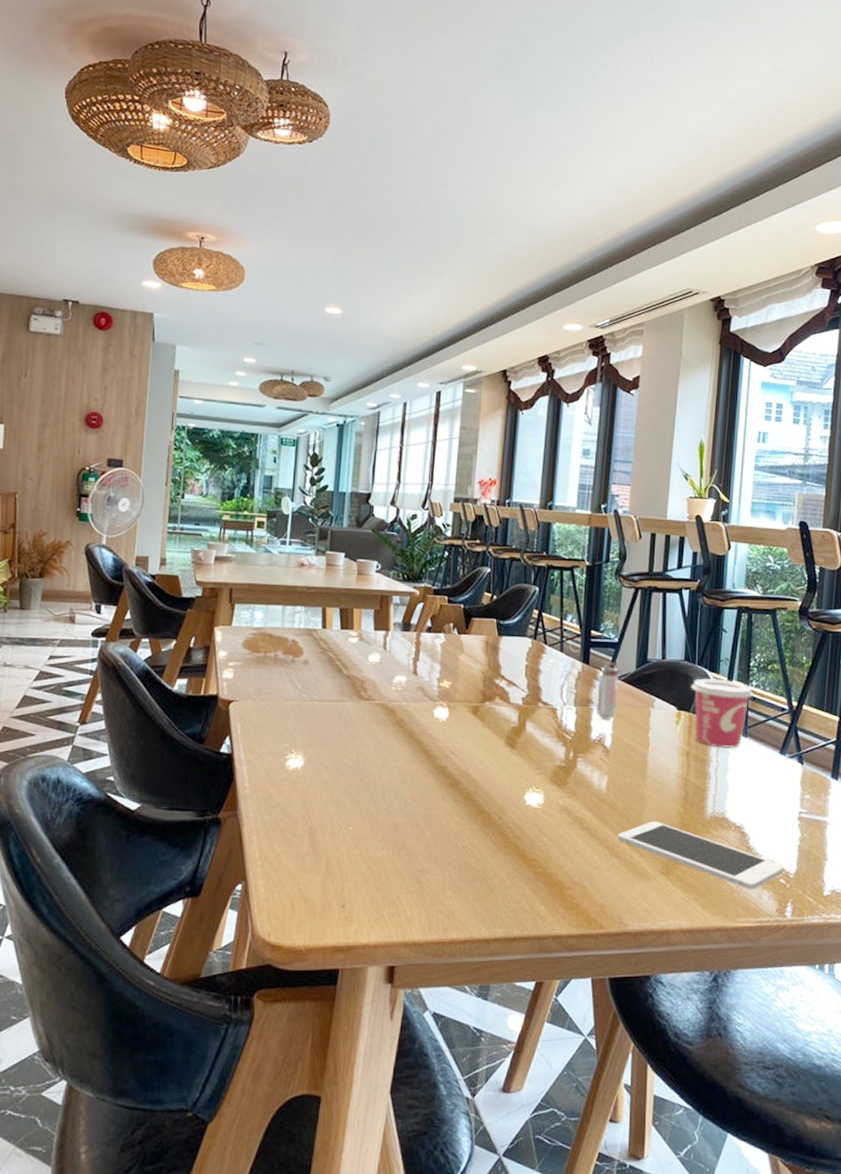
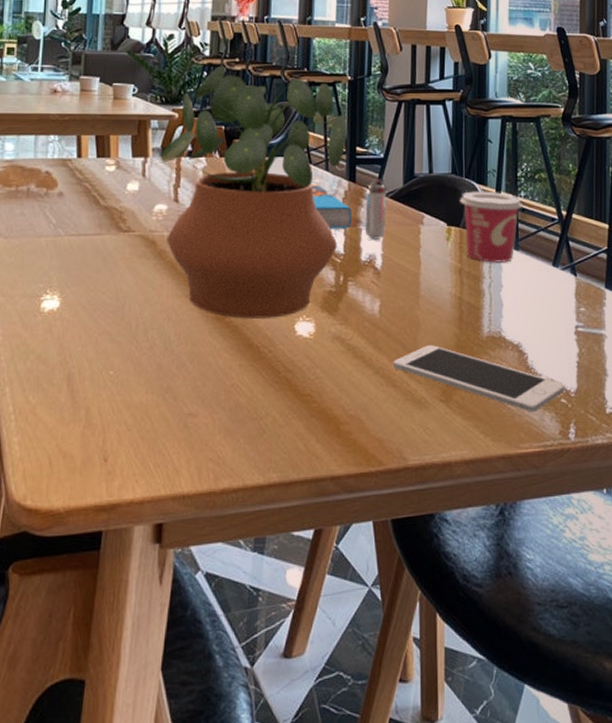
potted plant: none [401,546,583,788] -> present [160,65,347,319]
book: none [545,664,584,708] -> present [311,185,352,229]

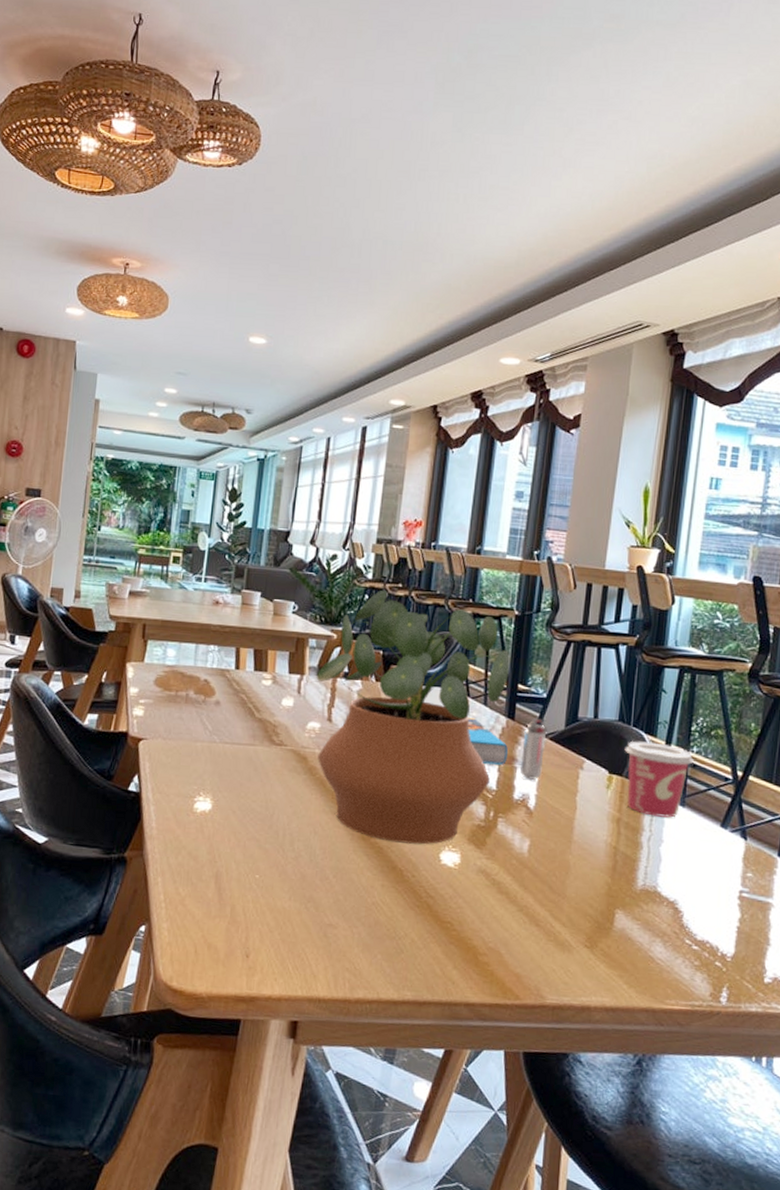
cell phone: present [393,345,565,413] -> none [538,890,721,971]

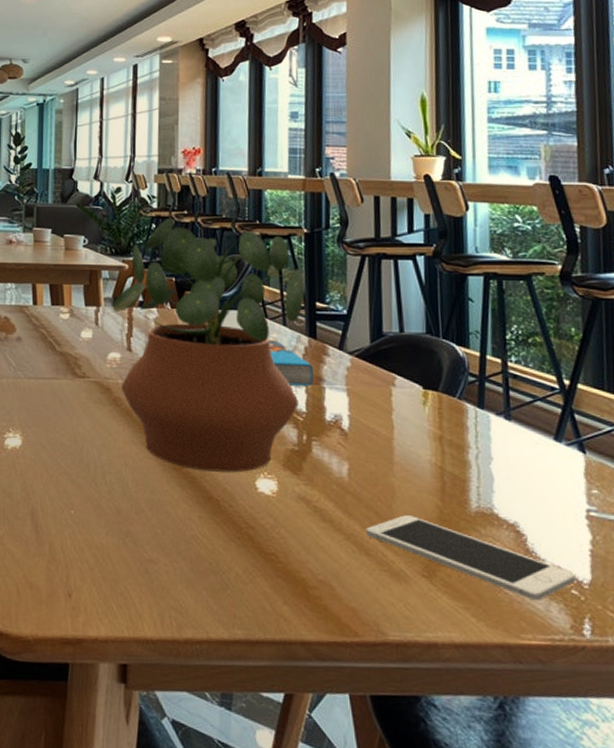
shaker: present [520,718,547,781] -> none [327,336,352,401]
cell phone: none [538,890,721,971] -> present [366,515,576,601]
cup: present [624,740,694,818] -> none [437,353,514,433]

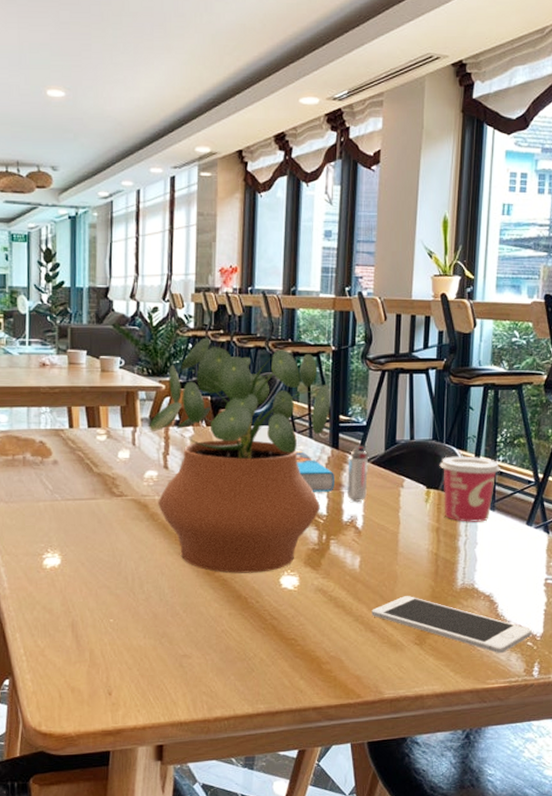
shaker: none [327,336,352,401] -> present [346,445,369,503]
cup: none [437,353,514,433] -> present [439,456,500,522]

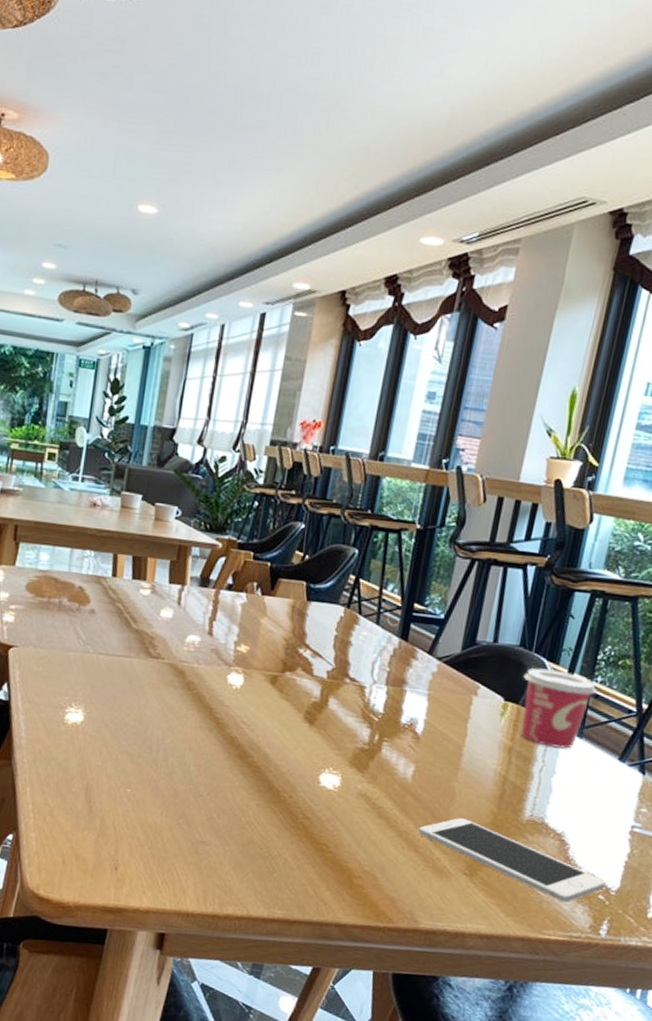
potted plant: present [149,337,330,574] -> none [196,496,408,766]
book: present [295,451,334,492] -> none [356,637,399,688]
shaker: present [346,445,369,503] -> none [410,640,443,705]

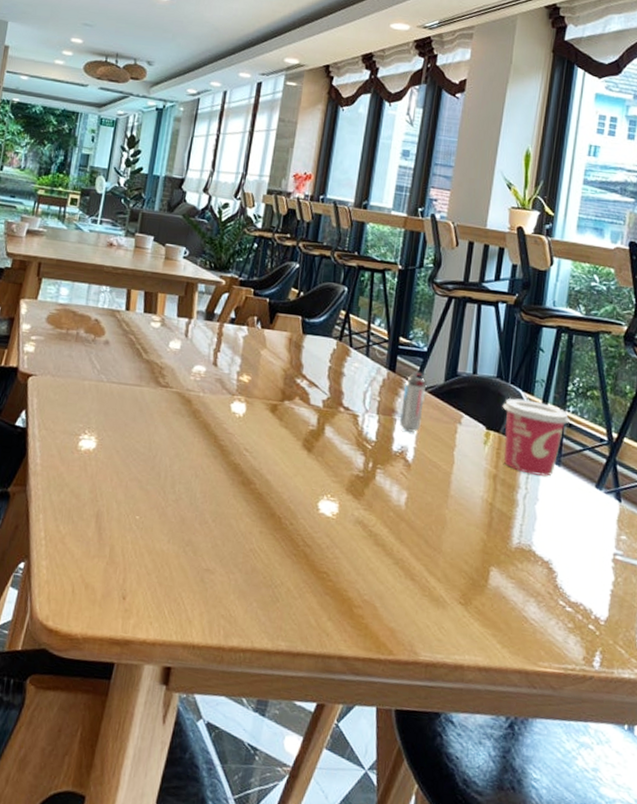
shaker: none [410,640,443,705] -> present [399,371,427,434]
cell phone: present [418,818,606,903] -> none [414,545,595,633]

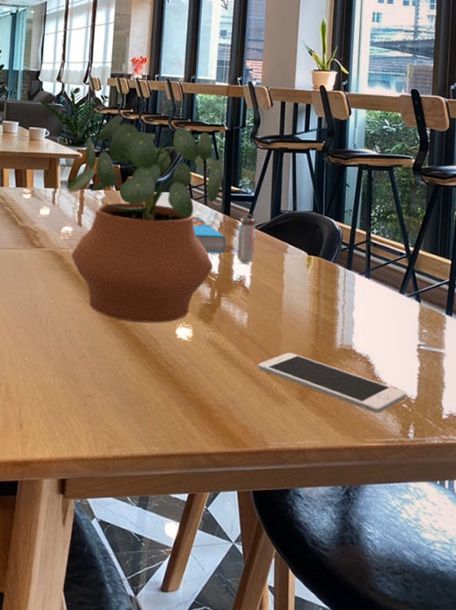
potted plant: none [202,239,393,493] -> present [67,115,223,323]
book: none [349,368,388,417] -> present [192,216,226,253]
cell phone: none [414,545,595,633] -> present [258,353,407,414]
cup: present [502,397,570,476] -> none [319,227,375,288]

